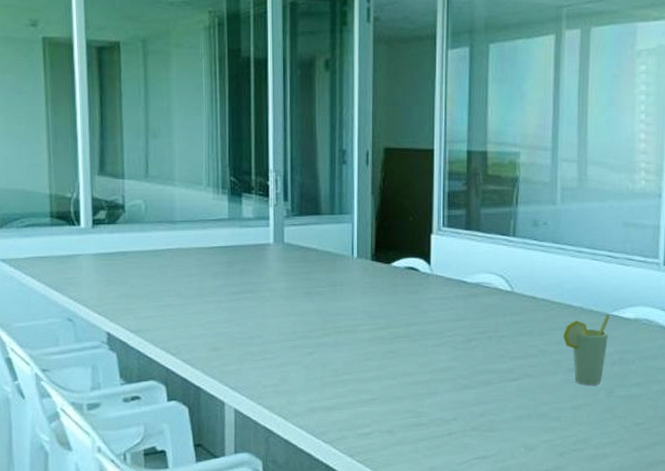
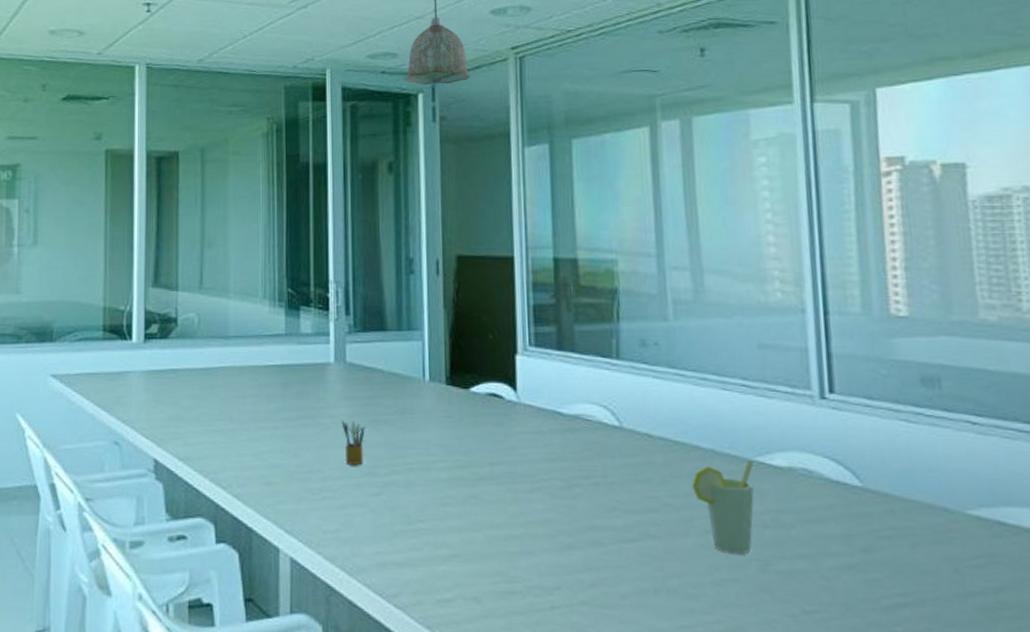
pencil box: none [279,292,300,330] -> present [341,419,365,465]

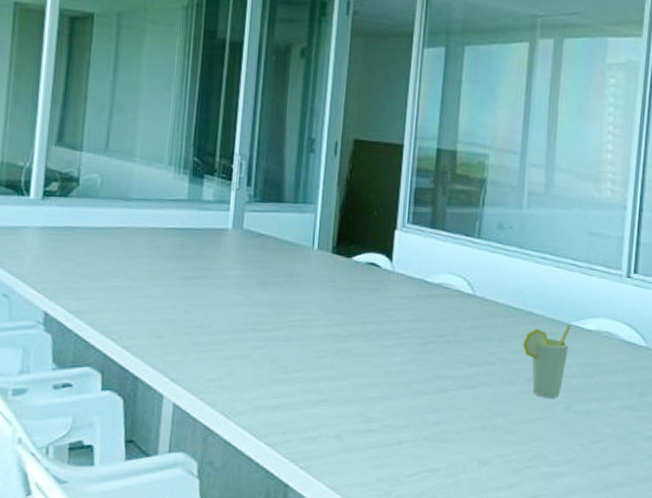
pencil box: present [341,419,365,465] -> none [233,280,255,321]

